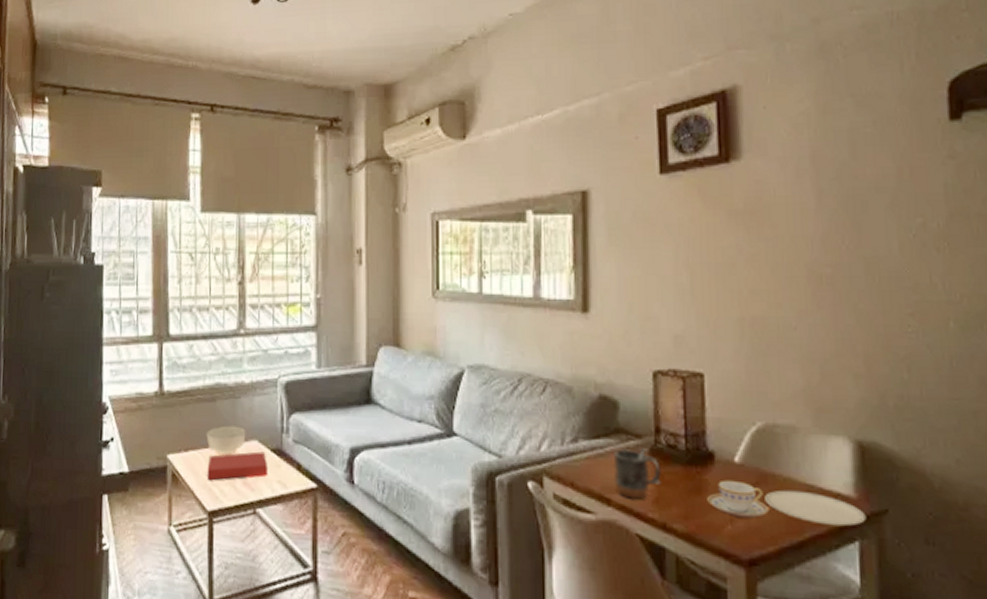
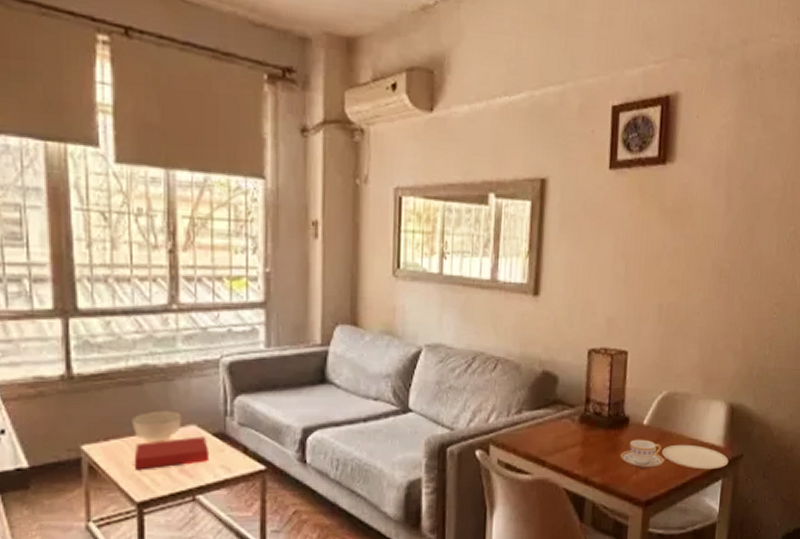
mug: present [613,448,661,499] -> none [549,416,588,459]

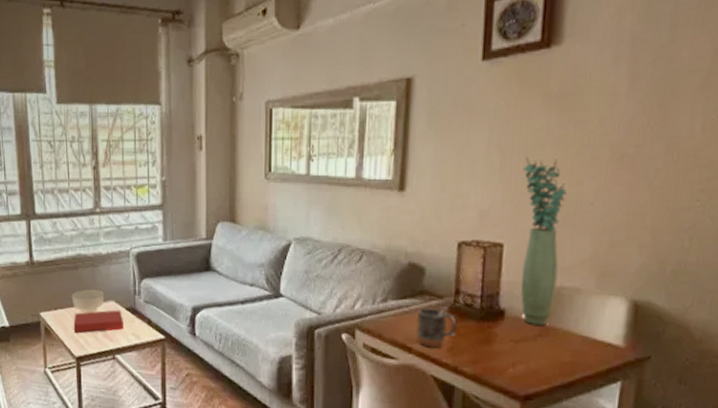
mug: none [549,416,588,459] -> present [416,307,457,348]
teacup: present [620,439,664,468] -> none [494,332,547,363]
vase: none [642,268,679,430] -> present [520,158,567,325]
plate: present [662,444,729,470] -> none [544,340,631,370]

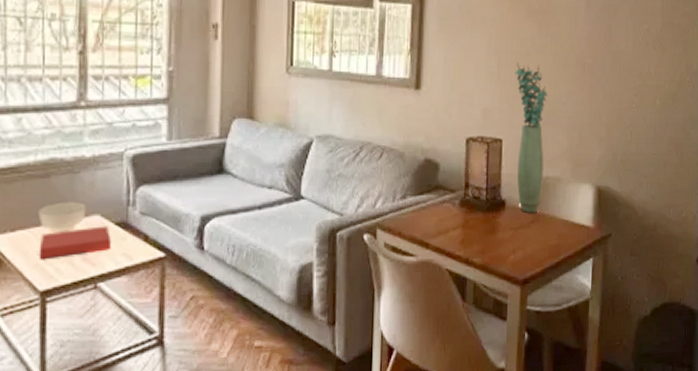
mug: present [416,307,457,348] -> none [432,200,467,242]

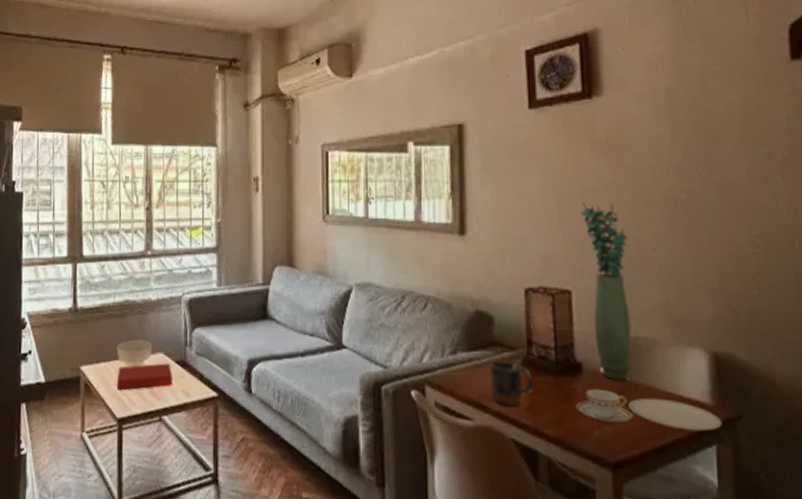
mug: none [432,200,467,242] -> present [489,359,534,407]
teacup: none [498,221,539,249] -> present [576,388,633,424]
plate: none [537,225,598,249] -> present [629,397,723,432]

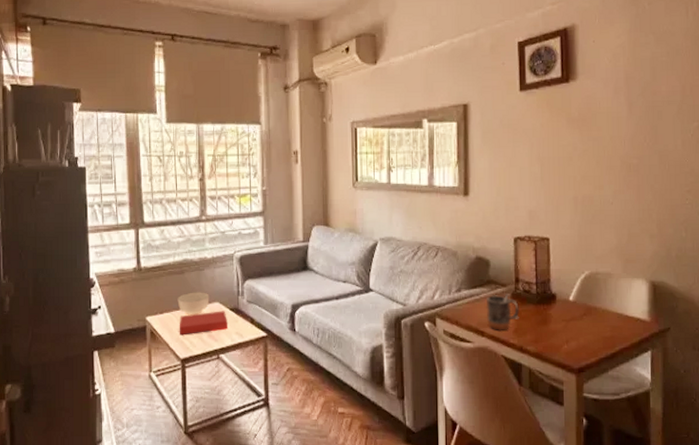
teacup: present [576,388,633,424] -> none [551,313,592,339]
vase: present [581,202,632,380] -> none [558,167,593,306]
plate: present [629,397,723,432] -> none [590,318,656,341]

